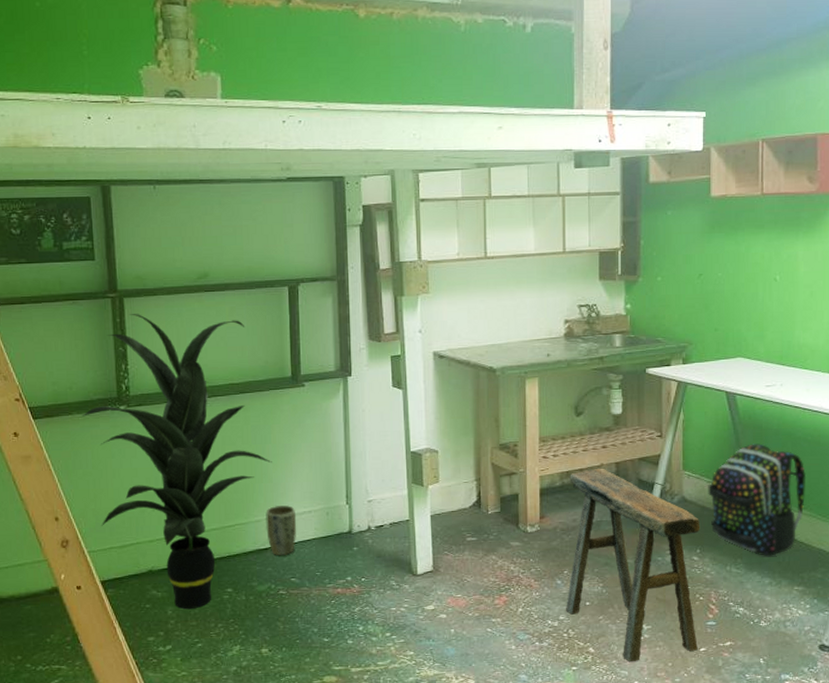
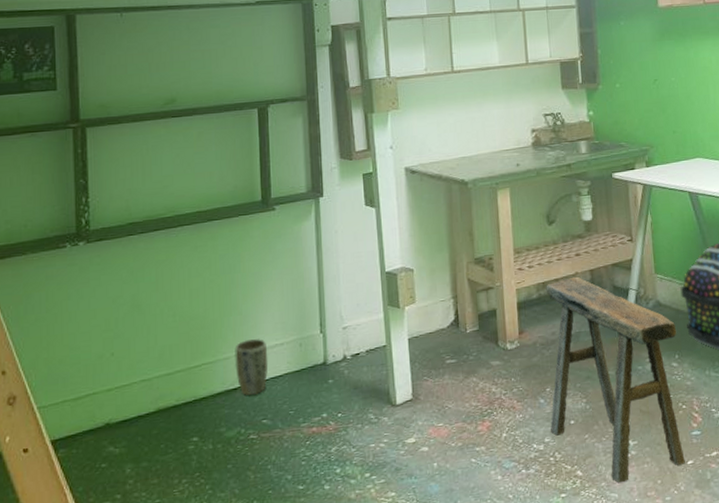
indoor plant: present [82,314,272,609] -> none [36,143,242,466]

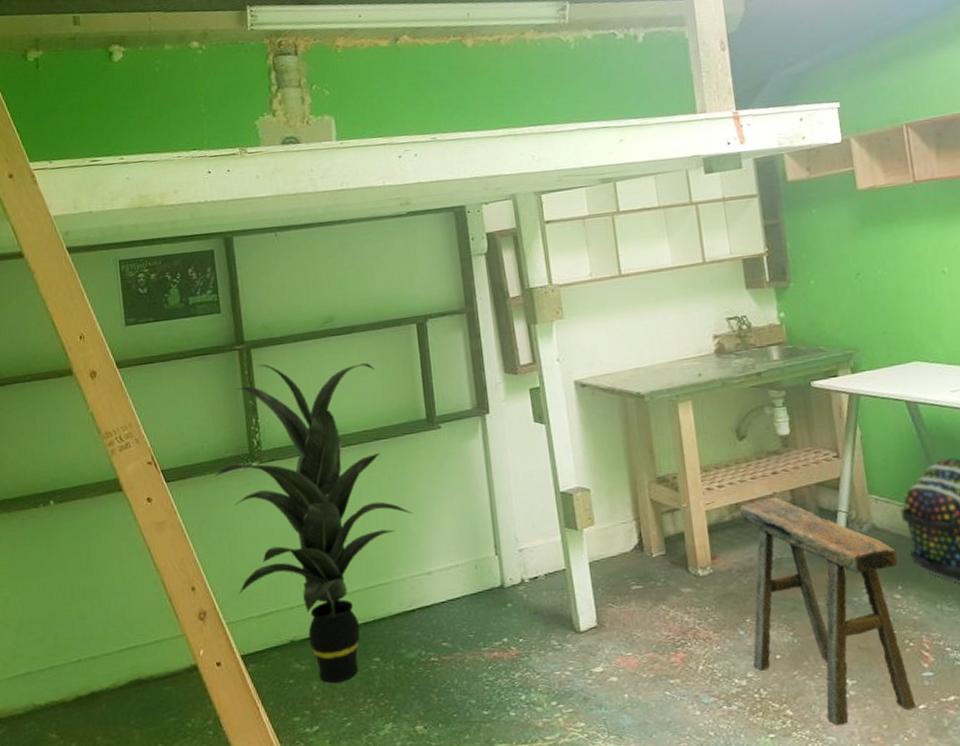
indoor plant: none [36,143,242,466] -> present [214,363,413,684]
plant pot: present [235,338,269,395] -> none [409,559,445,617]

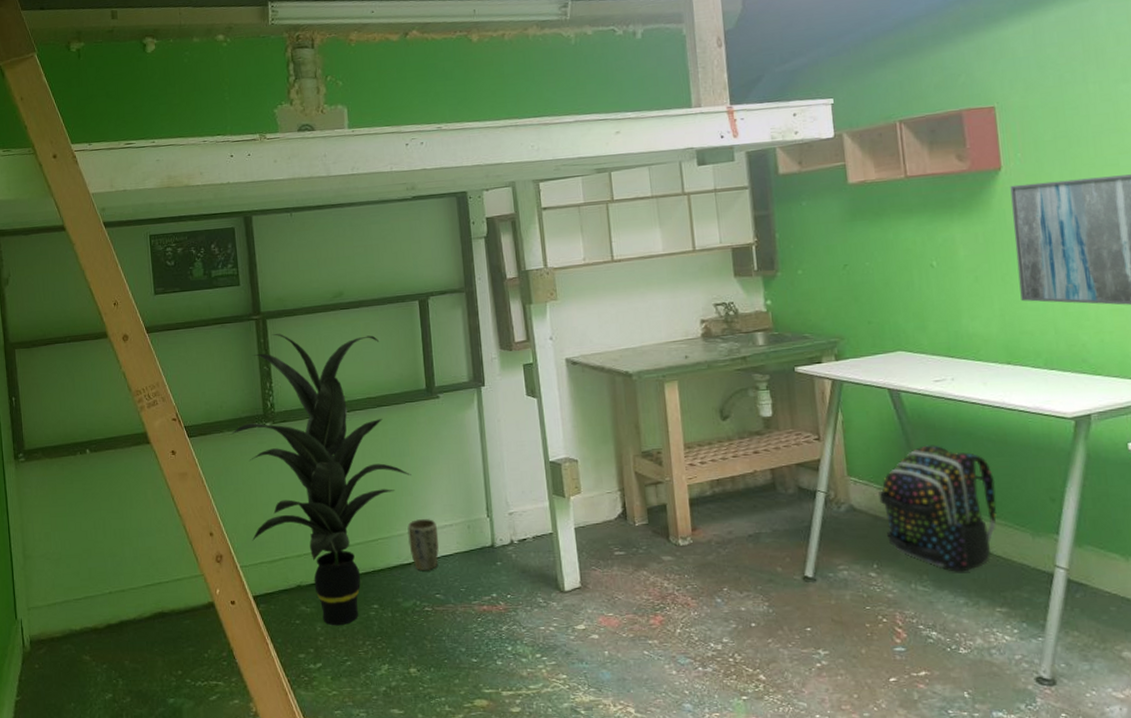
plant pot: none [409,559,445,617] -> present [407,518,439,570]
stool: present [739,497,916,726] -> none [720,475,887,693]

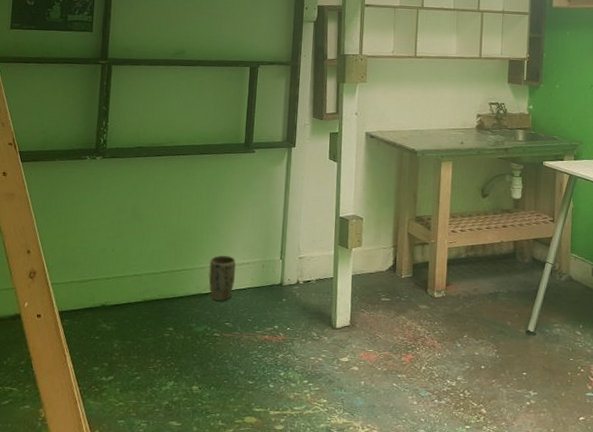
indoor plant: present [232,334,411,626] -> none [63,79,220,344]

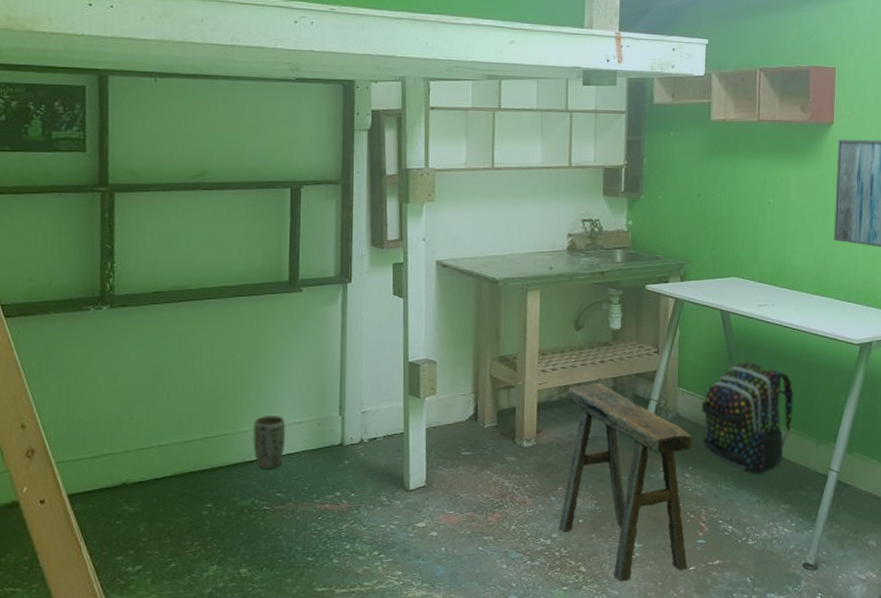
stool: none [463,244,584,426] -> present [559,383,693,582]

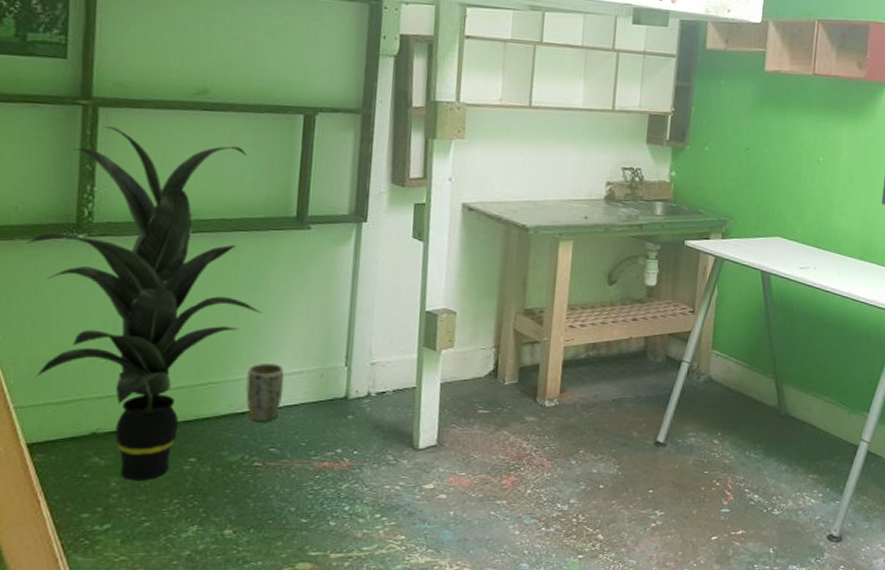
indoor plant: none [59,210,263,526] -> present [26,127,262,481]
stool: present [559,383,693,582] -> none [578,341,724,551]
backpack: present [701,362,794,474] -> none [734,326,831,442]

